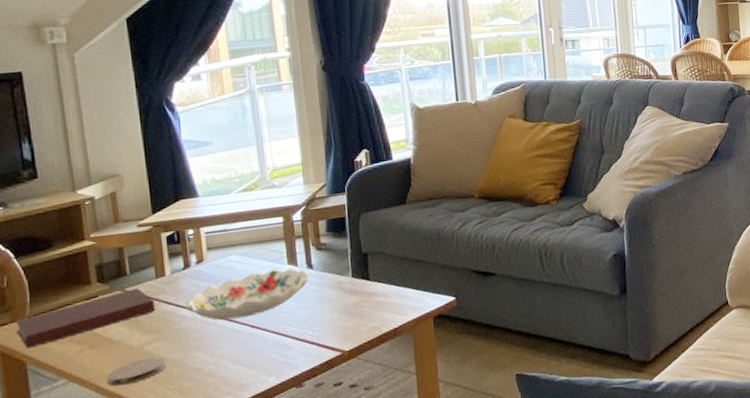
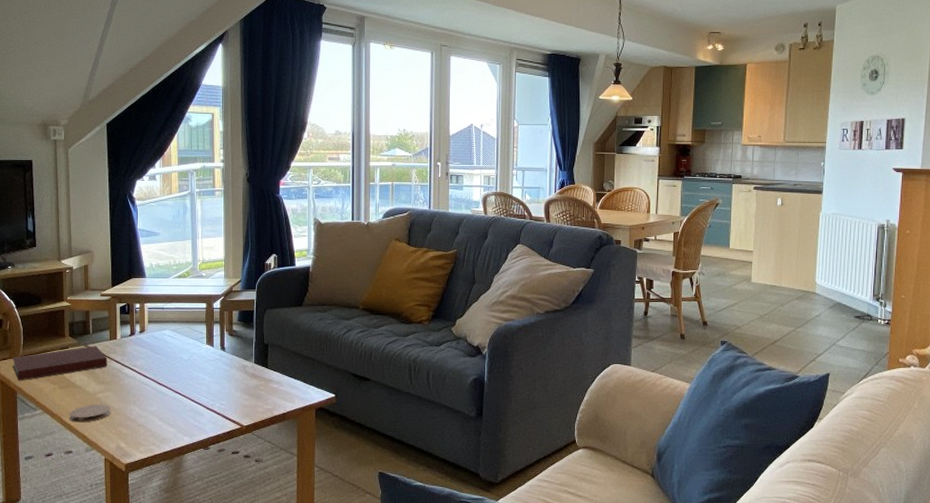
decorative bowl: present [185,268,309,320] -> none [128,346,221,383]

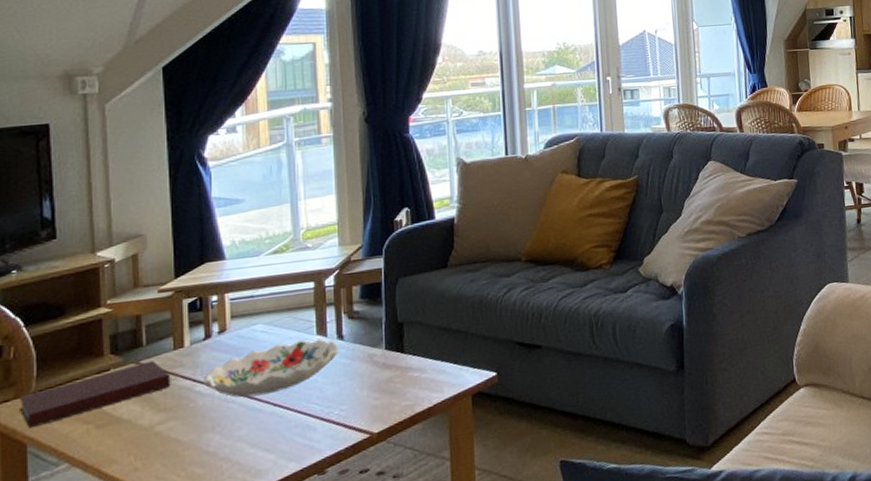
coaster: present [69,404,111,423] -> none [112,438,177,472]
decorative bowl: none [128,346,221,383] -> present [202,338,339,398]

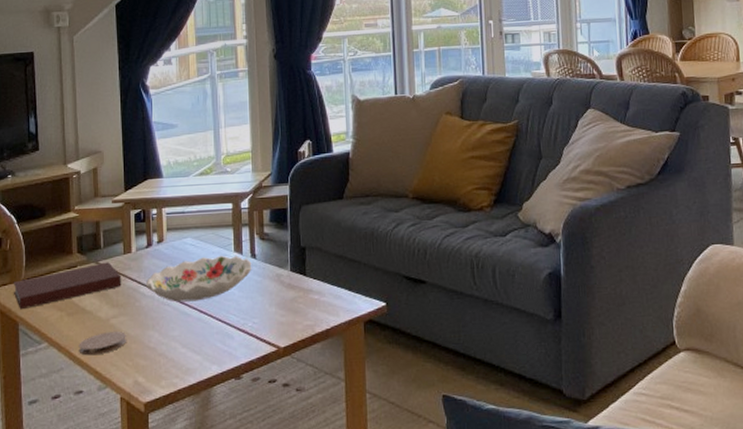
coaster: none [112,438,177,472] -> present [79,331,126,356]

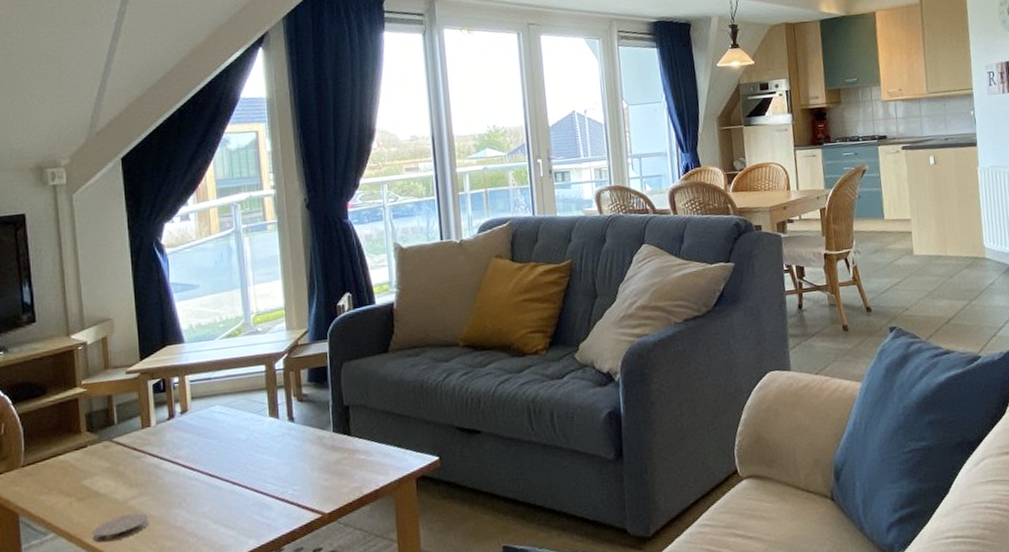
notebook: present [13,262,122,310] -> none [10,439,141,500]
decorative bowl: present [145,255,252,302] -> none [168,420,290,476]

